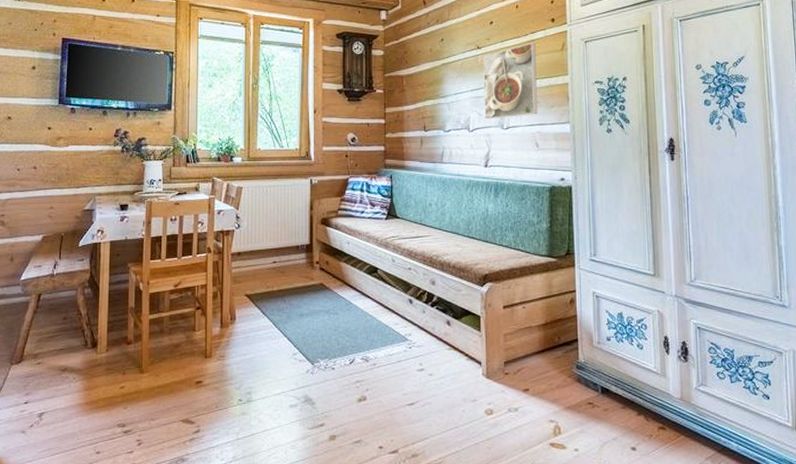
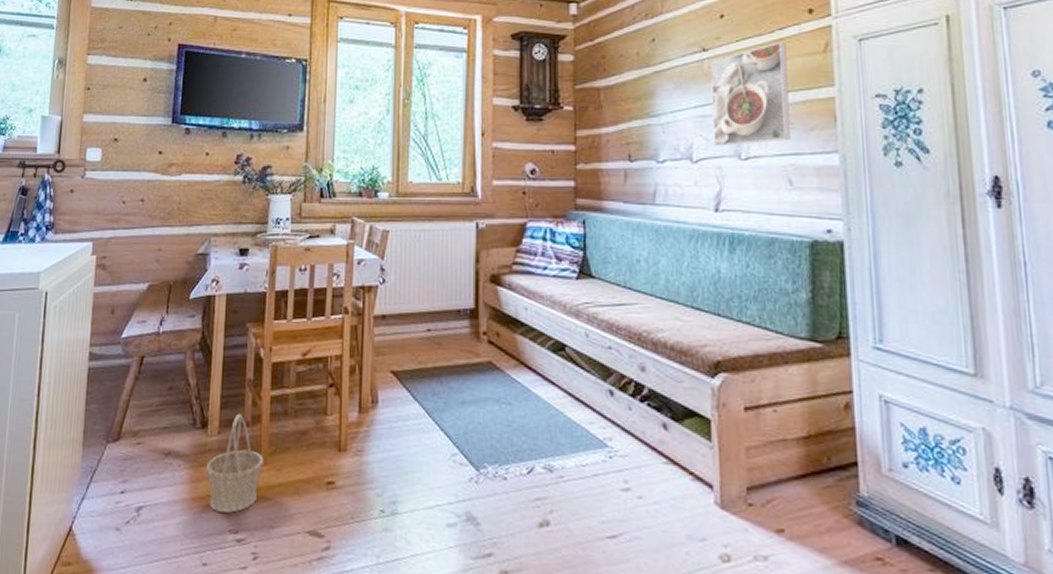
basket: none [97,334,145,411] -> present [206,413,264,513]

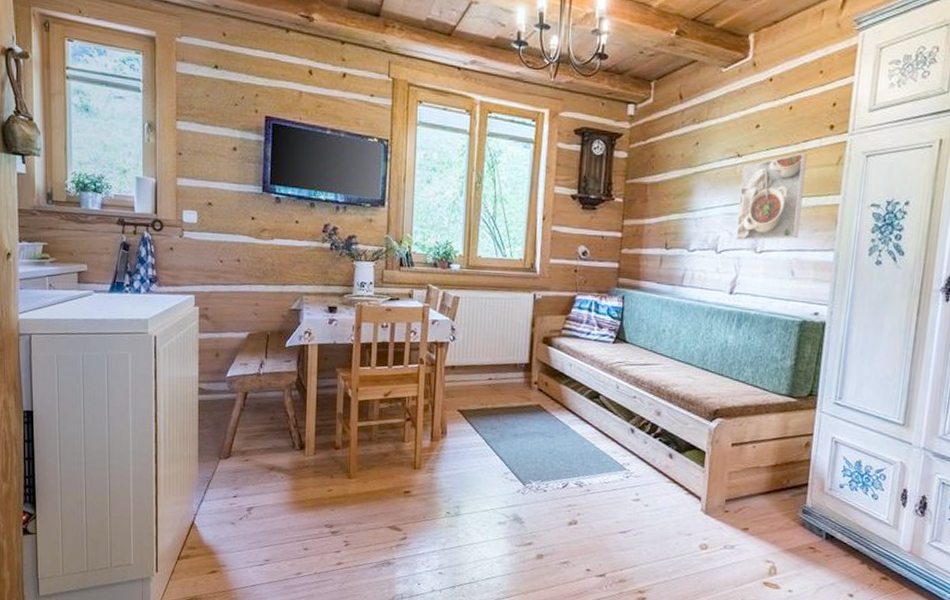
basket: present [206,413,264,513] -> none [305,439,353,513]

